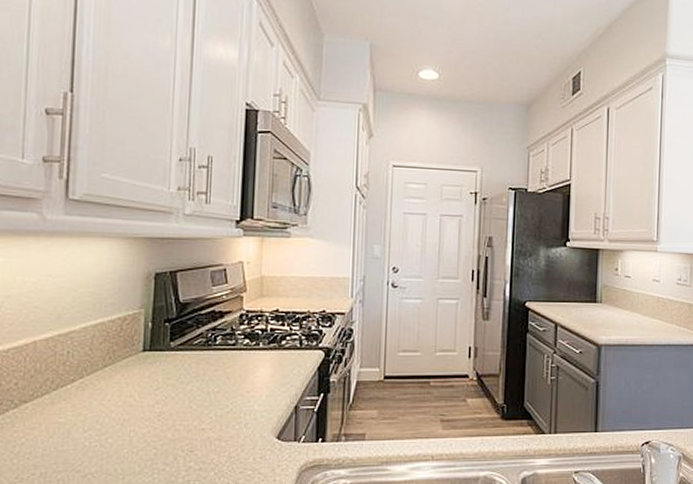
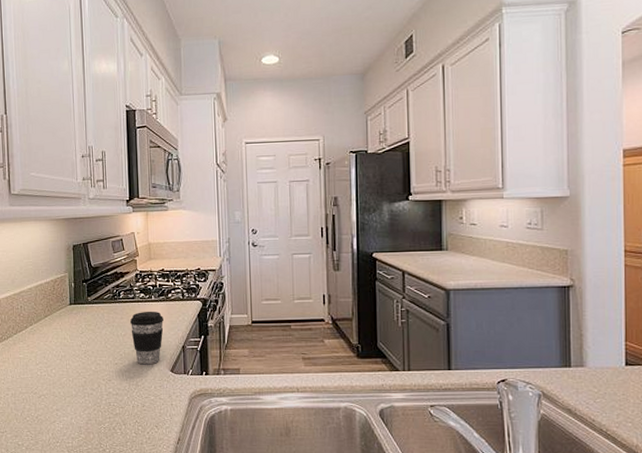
coffee cup: none [226,361,273,430] -> present [129,311,163,365]

